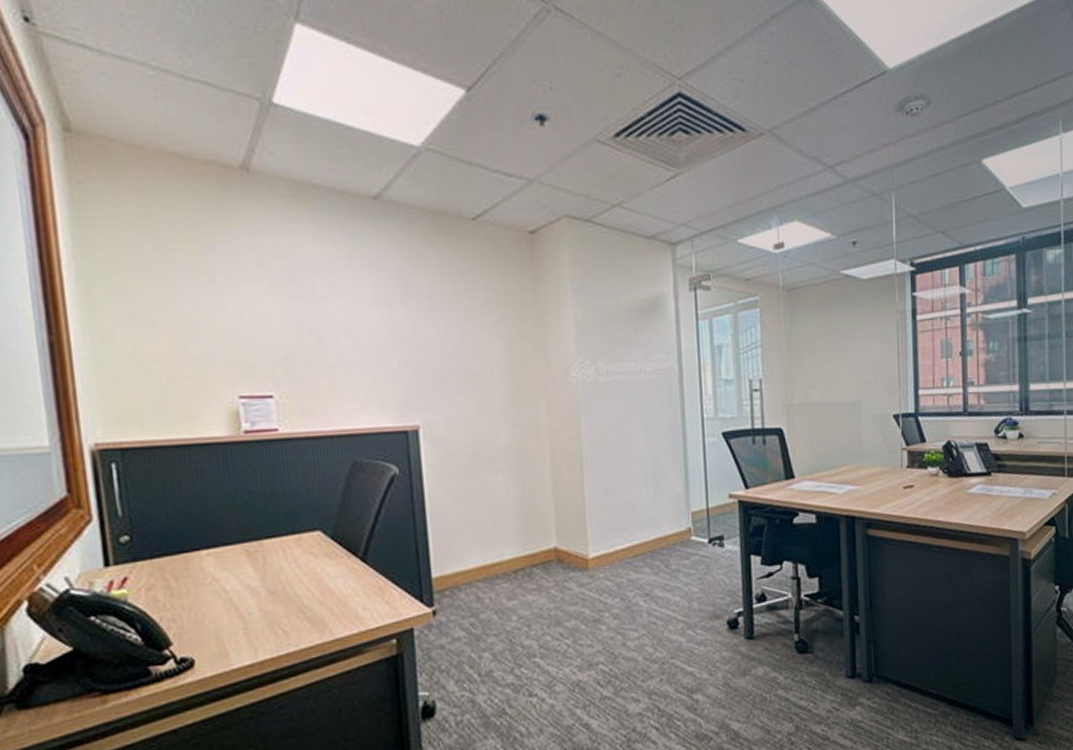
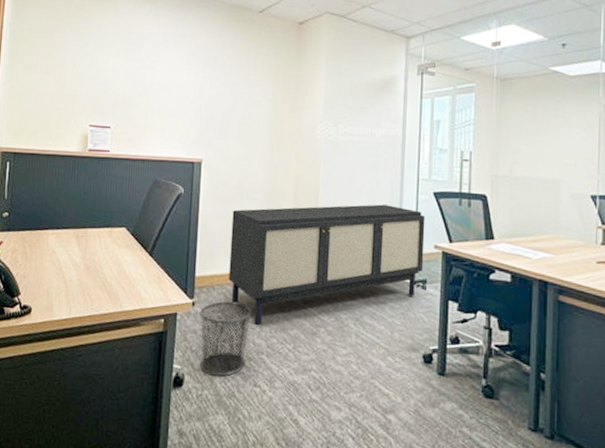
waste bin: none [445,600,515,696] -> present [200,301,252,377]
sideboard: none [471,454,719,625] -> present [228,204,425,326]

